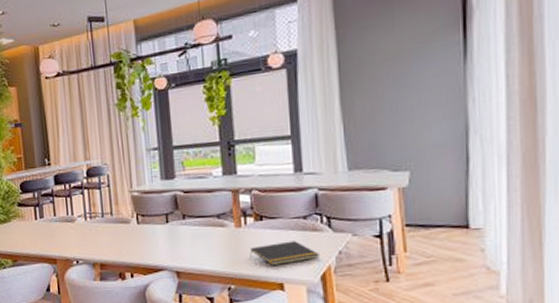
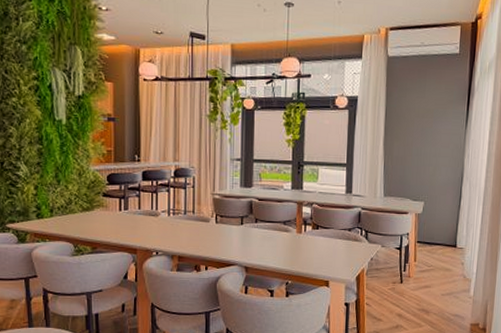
notepad: present [250,241,320,266] -> none [306,247,358,267]

